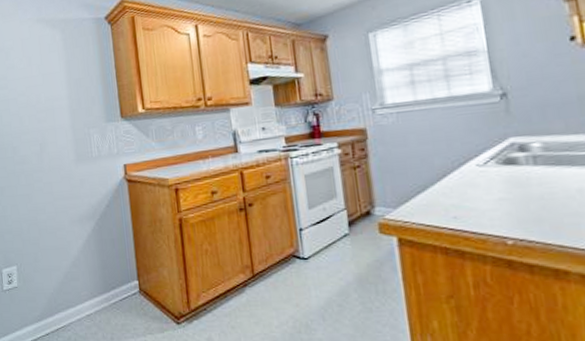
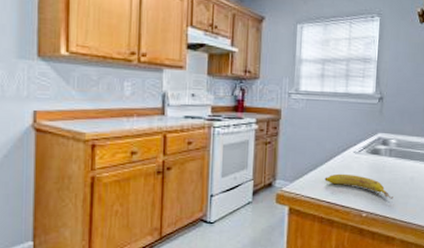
fruit: none [440,192,554,220] -> present [324,173,393,199]

